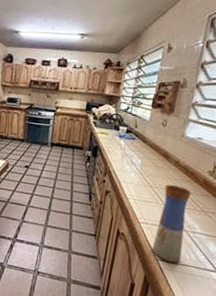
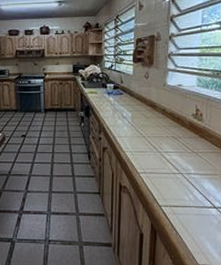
vase: present [151,184,192,263] -> none [153,133,181,207]

